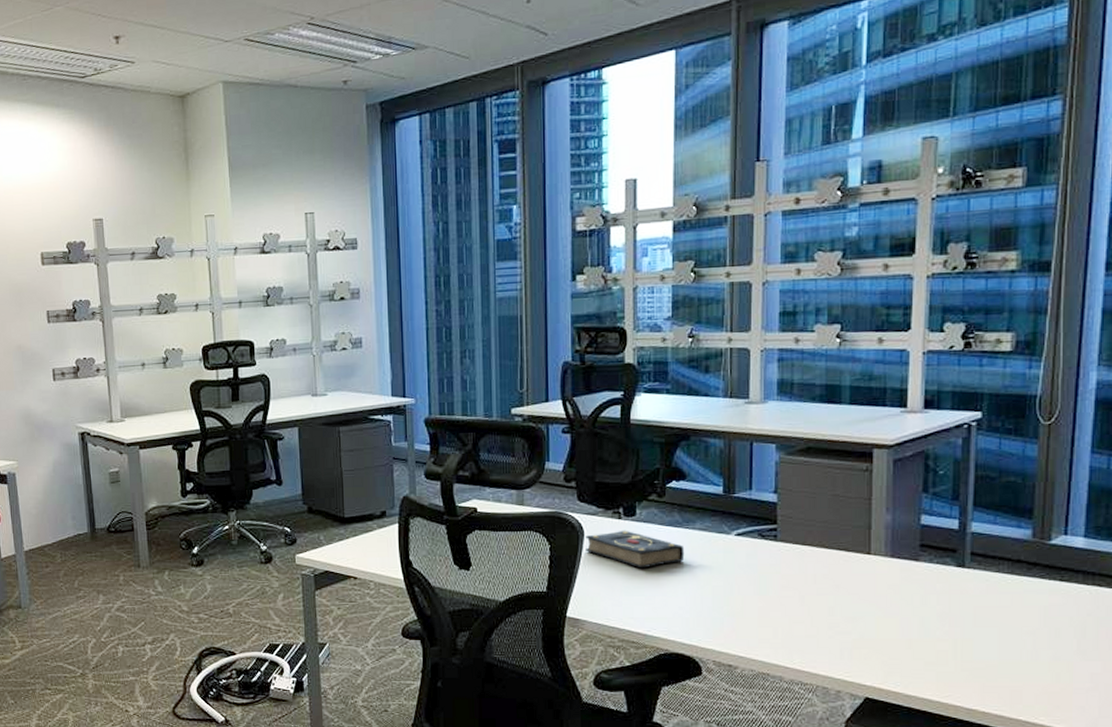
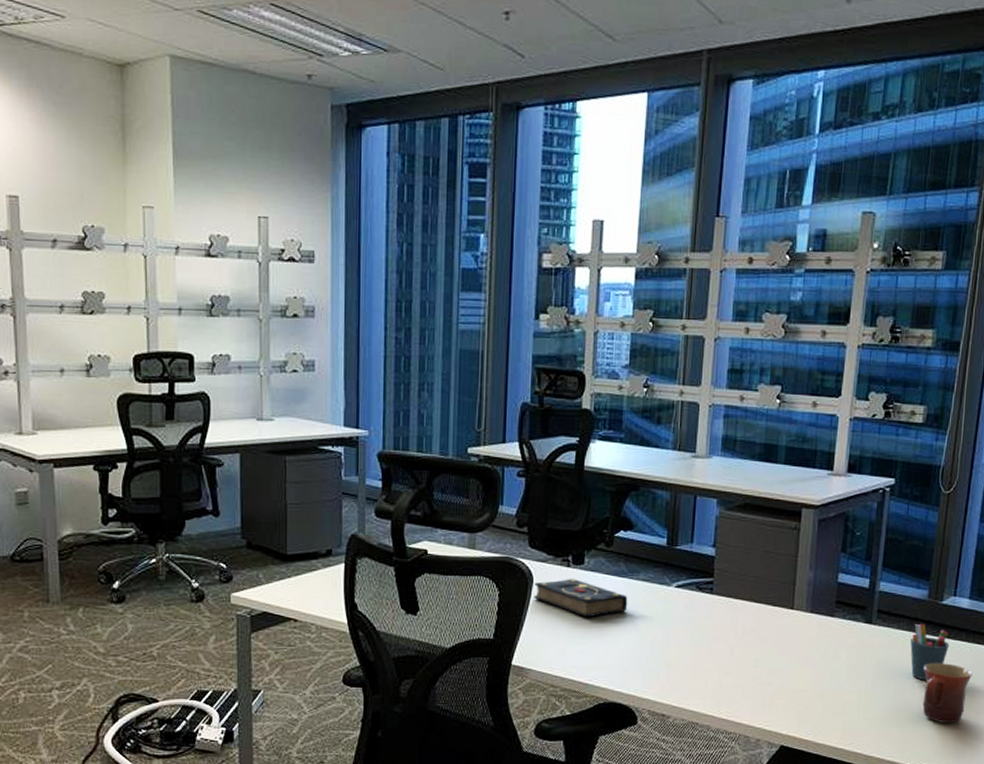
pen holder: none [1014,565,1063,628] -> present [910,623,950,681]
mug: none [1033,608,1095,675] -> present [922,663,972,724]

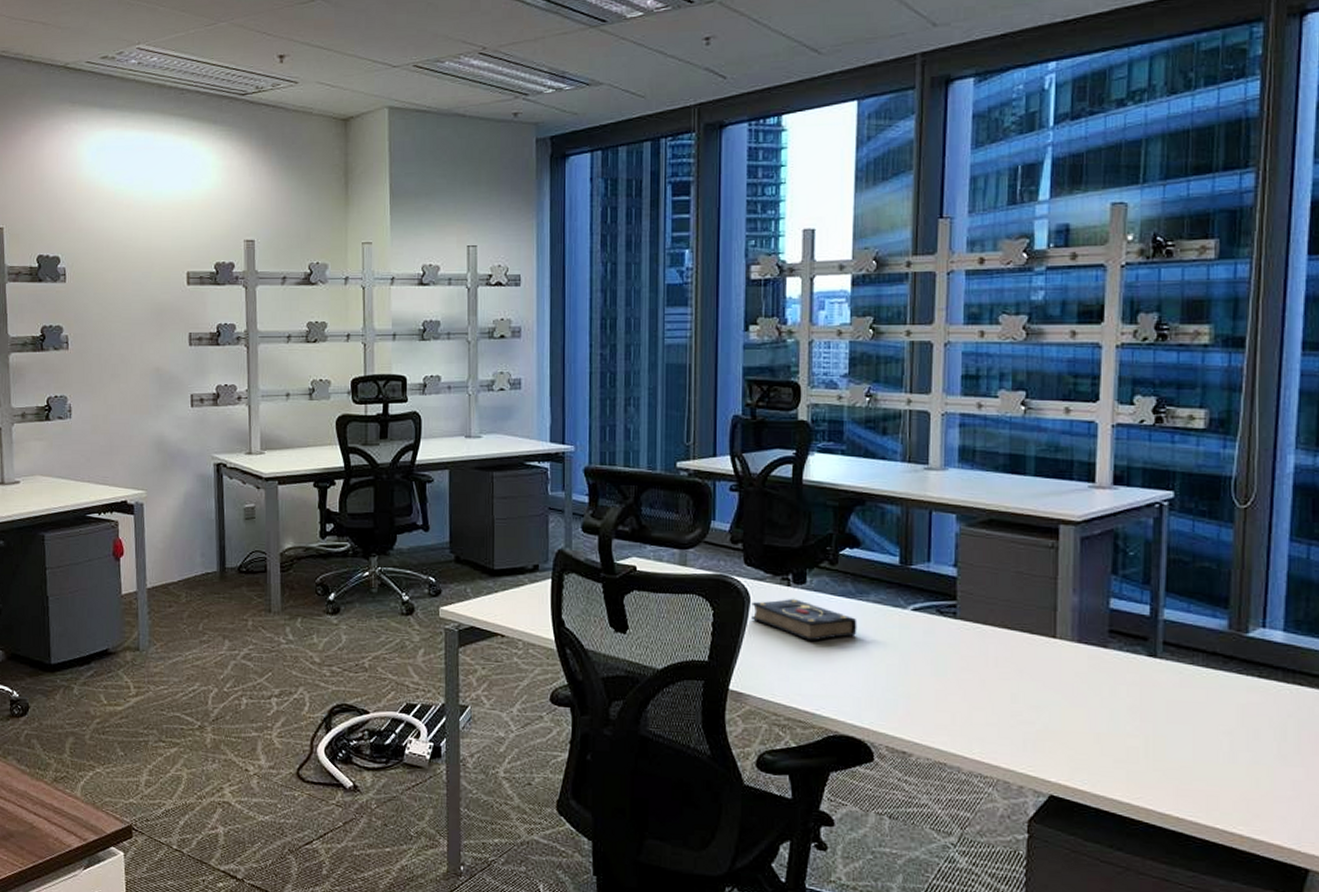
pen holder: present [910,623,950,681] -> none [1209,658,1262,727]
mug: present [922,663,972,724] -> none [1229,706,1296,781]

